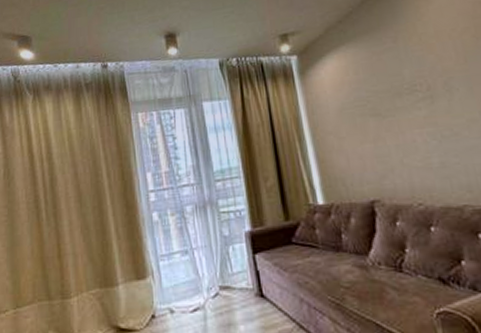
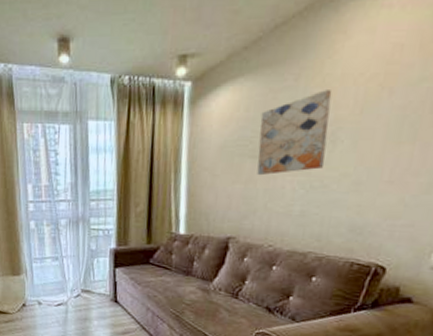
wall art: none [370,46,448,133] -> present [257,90,332,176]

